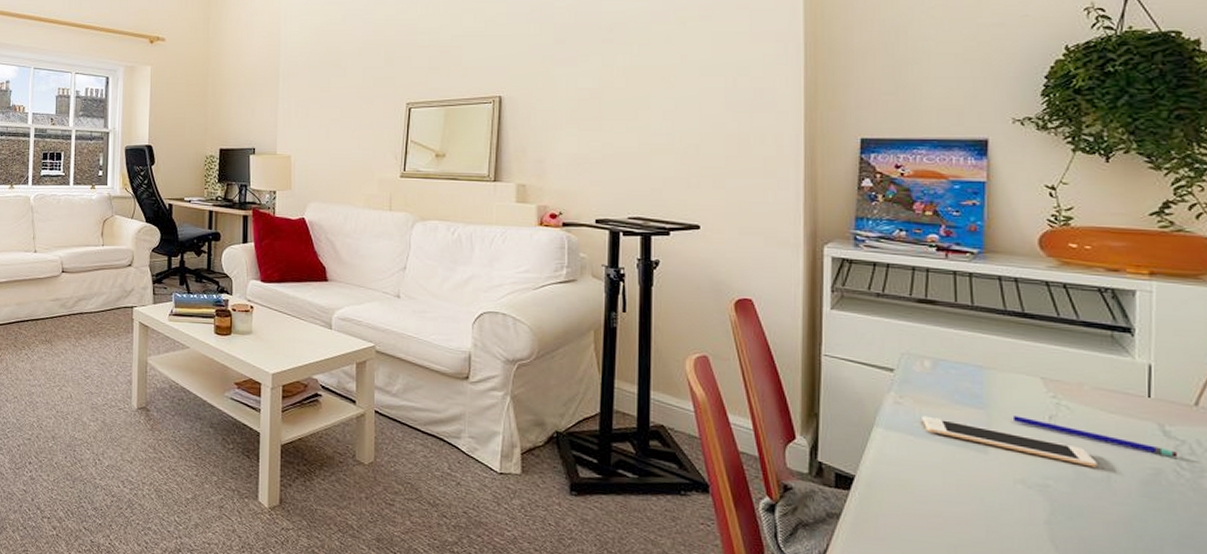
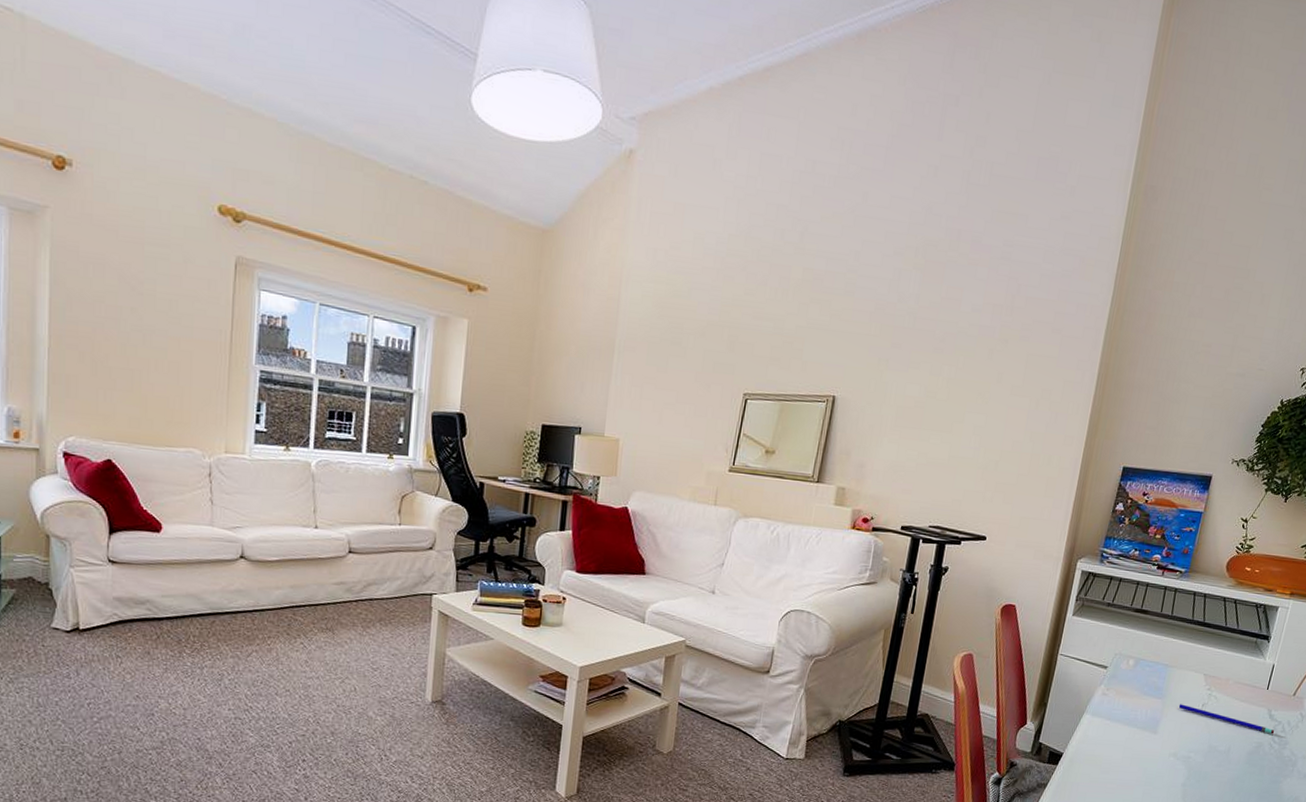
cell phone: present [922,415,1097,468] -> none [1118,704,1225,743]

